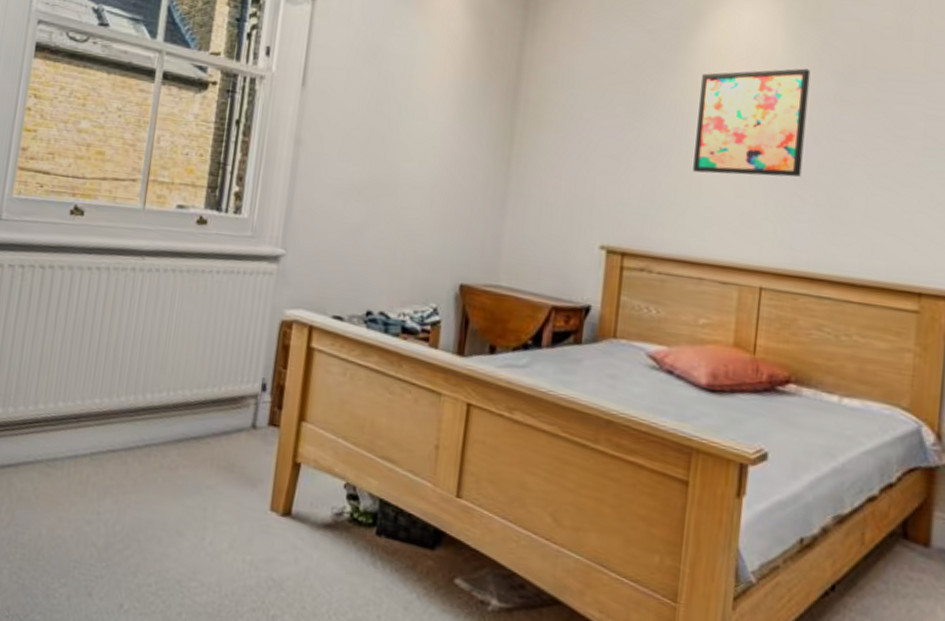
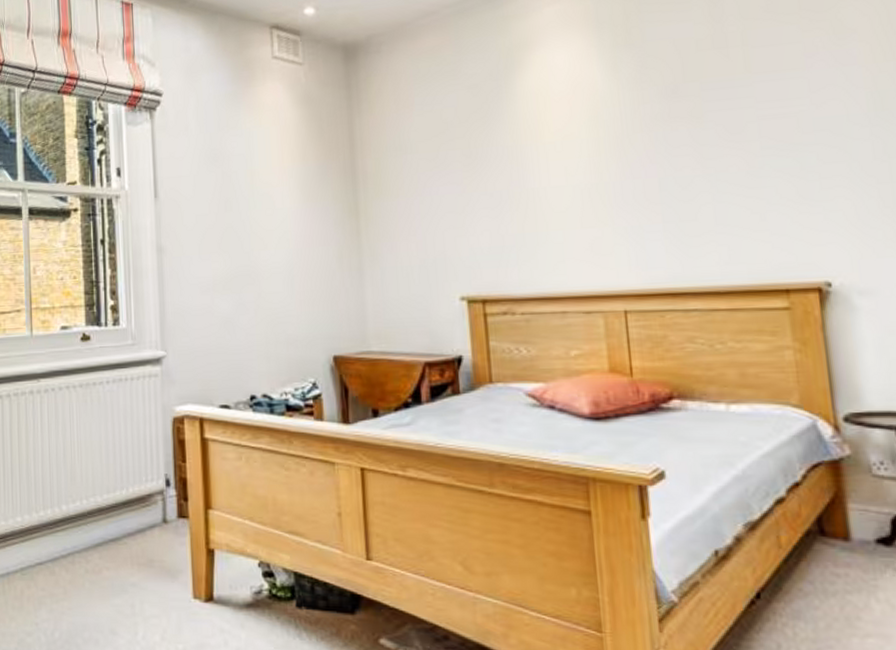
wall art: present [693,68,811,177] -> none [528,93,644,211]

